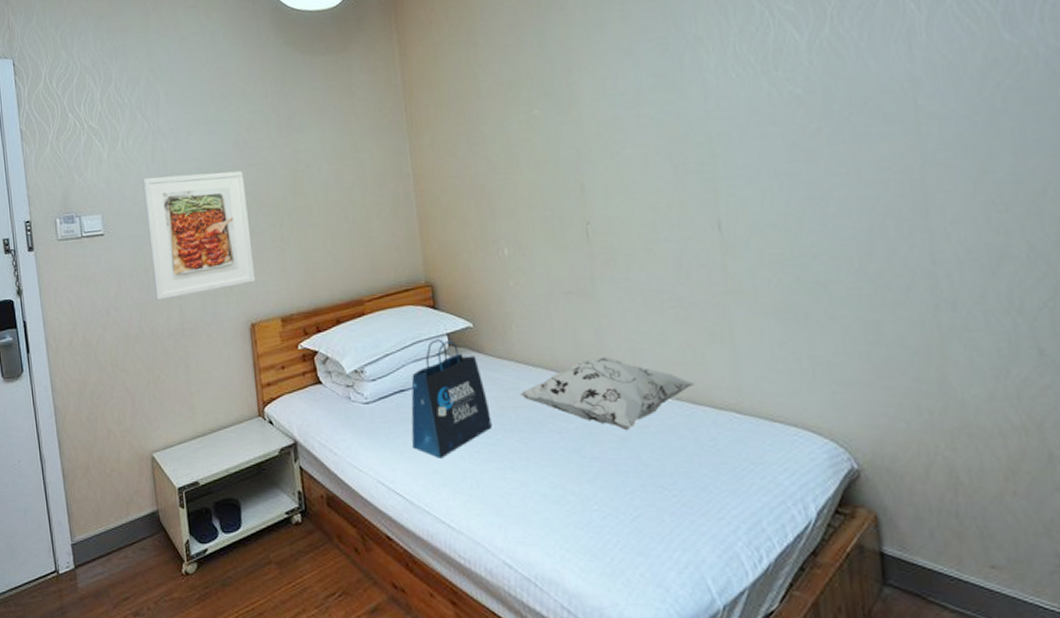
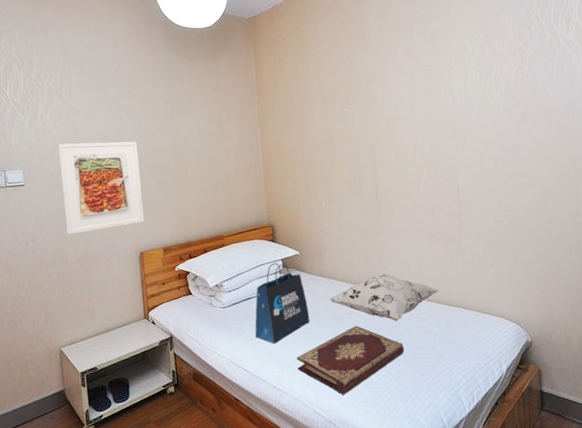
book: none [474,434,642,540] -> present [297,325,405,395]

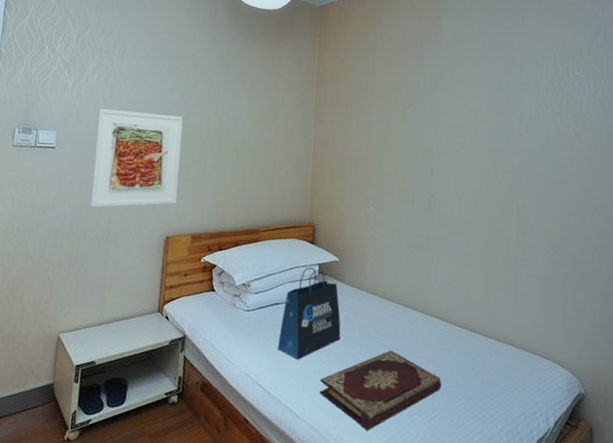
decorative pillow: present [328,274,440,322] -> none [364,295,488,352]

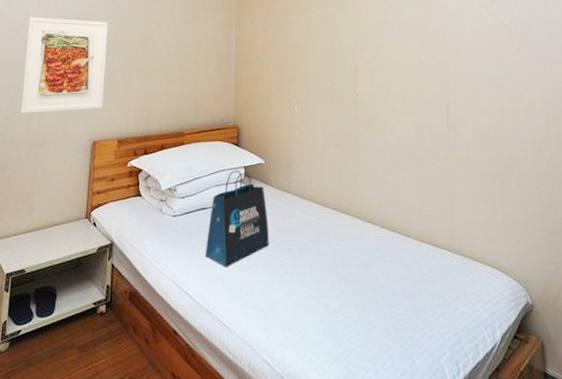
book: present [319,349,442,431] -> none [249,256,377,344]

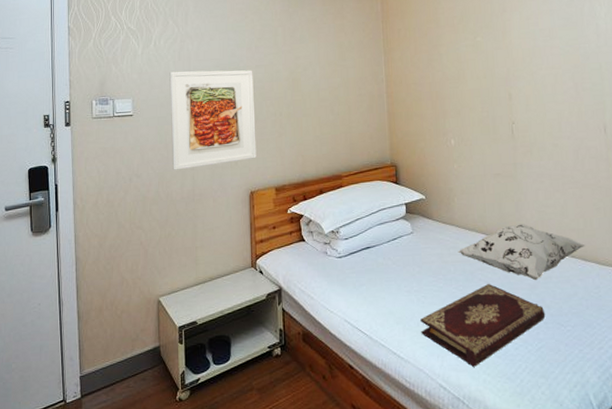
tote bag: present [204,170,269,268] -> none [373,207,436,302]
book: none [249,256,377,344] -> present [420,283,546,367]
decorative pillow: none [293,197,422,258] -> present [457,224,586,281]

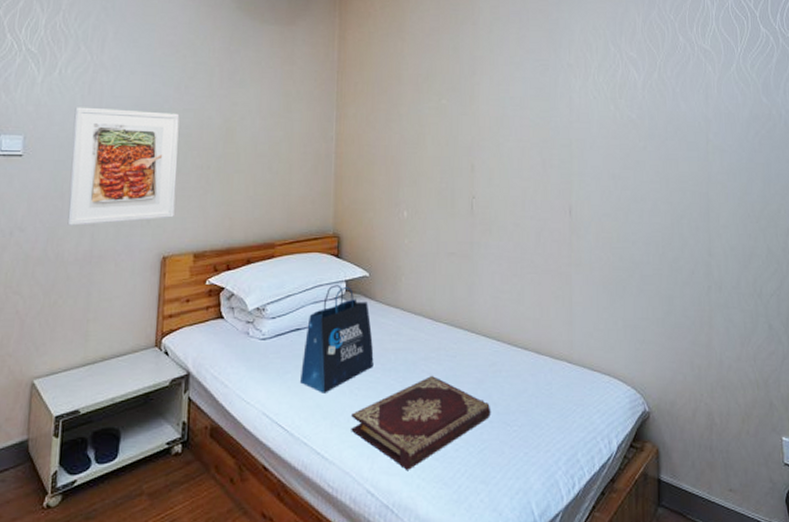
tote bag: none [373,207,436,302] -> present [299,285,374,393]
decorative pillow: present [457,224,586,281] -> none [400,310,540,374]

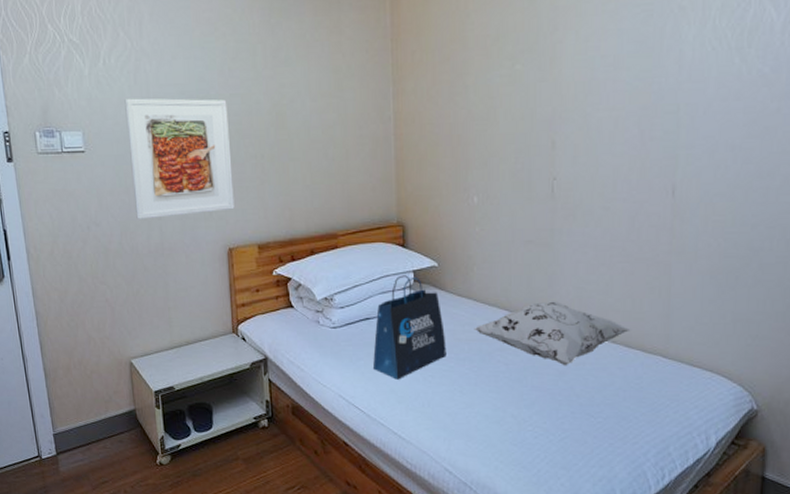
book: present [351,375,491,470] -> none [426,365,573,453]
decorative pillow: none [400,310,540,374] -> present [474,301,631,366]

